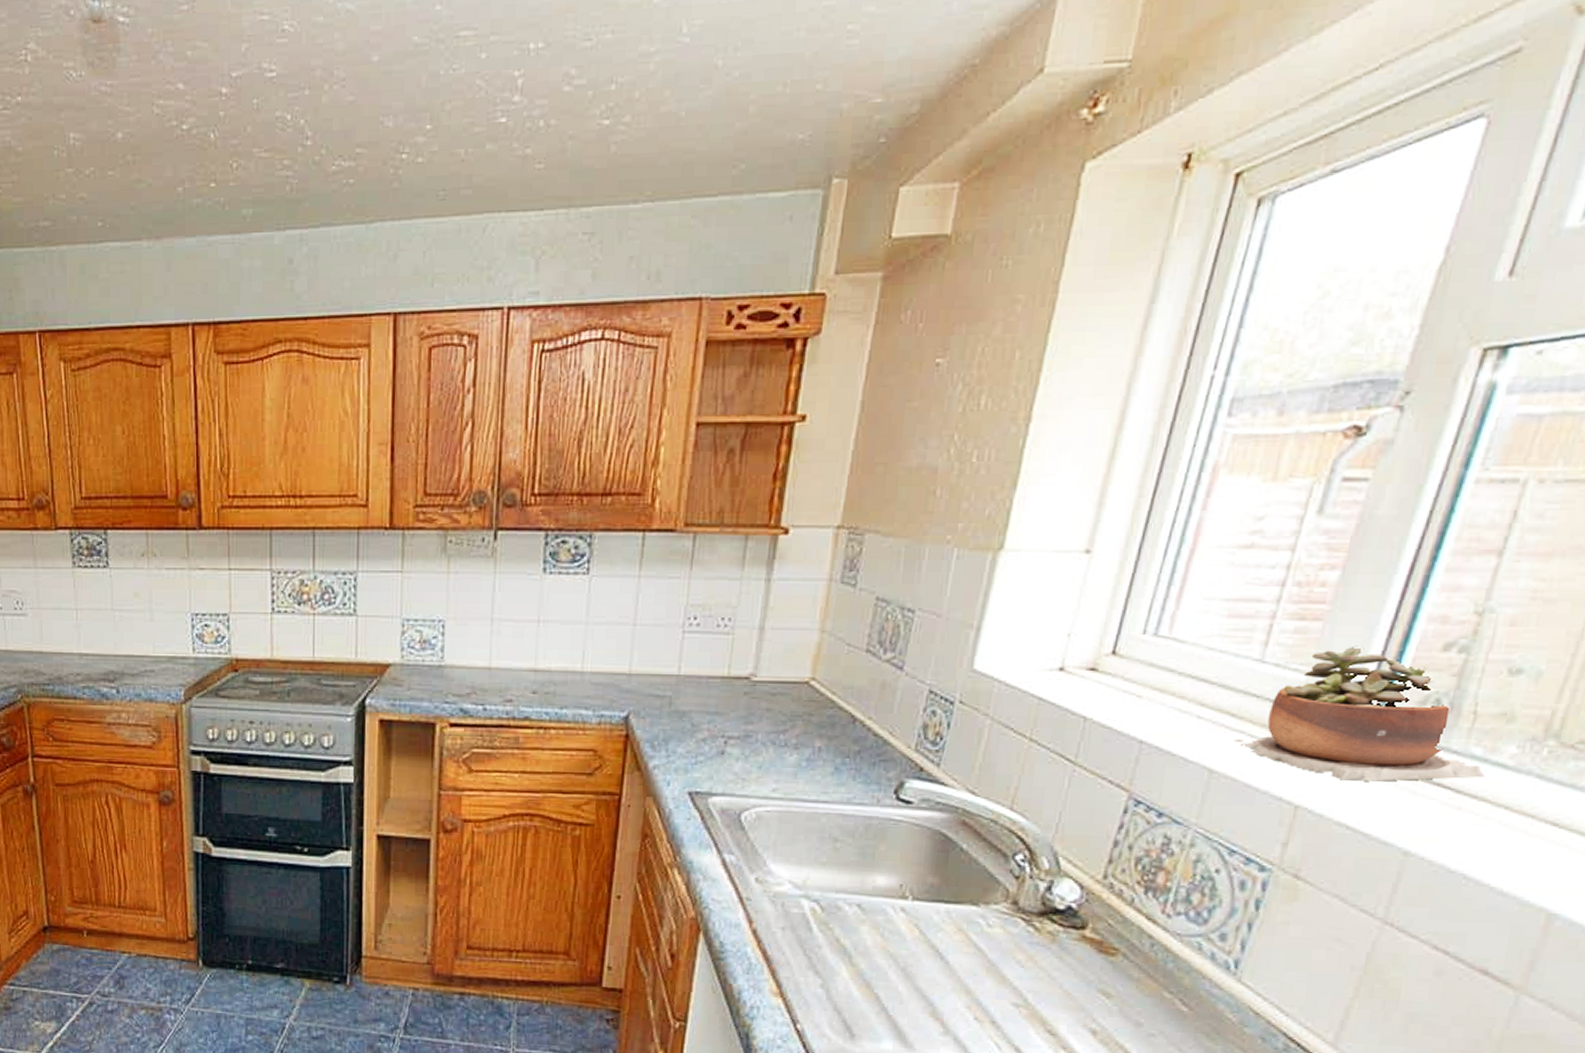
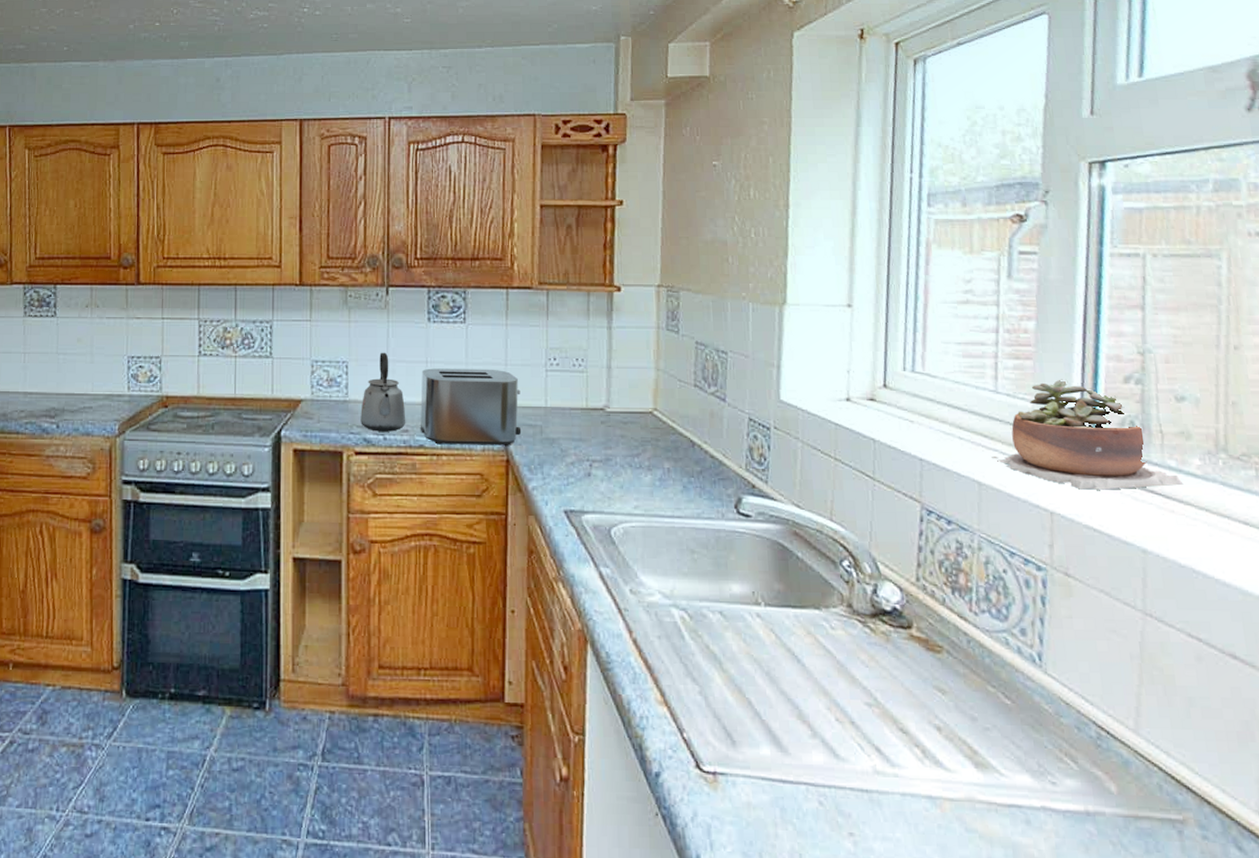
kettle: none [457,609,511,702] -> present [360,352,406,432]
toaster: none [526,628,650,719] -> present [420,368,522,446]

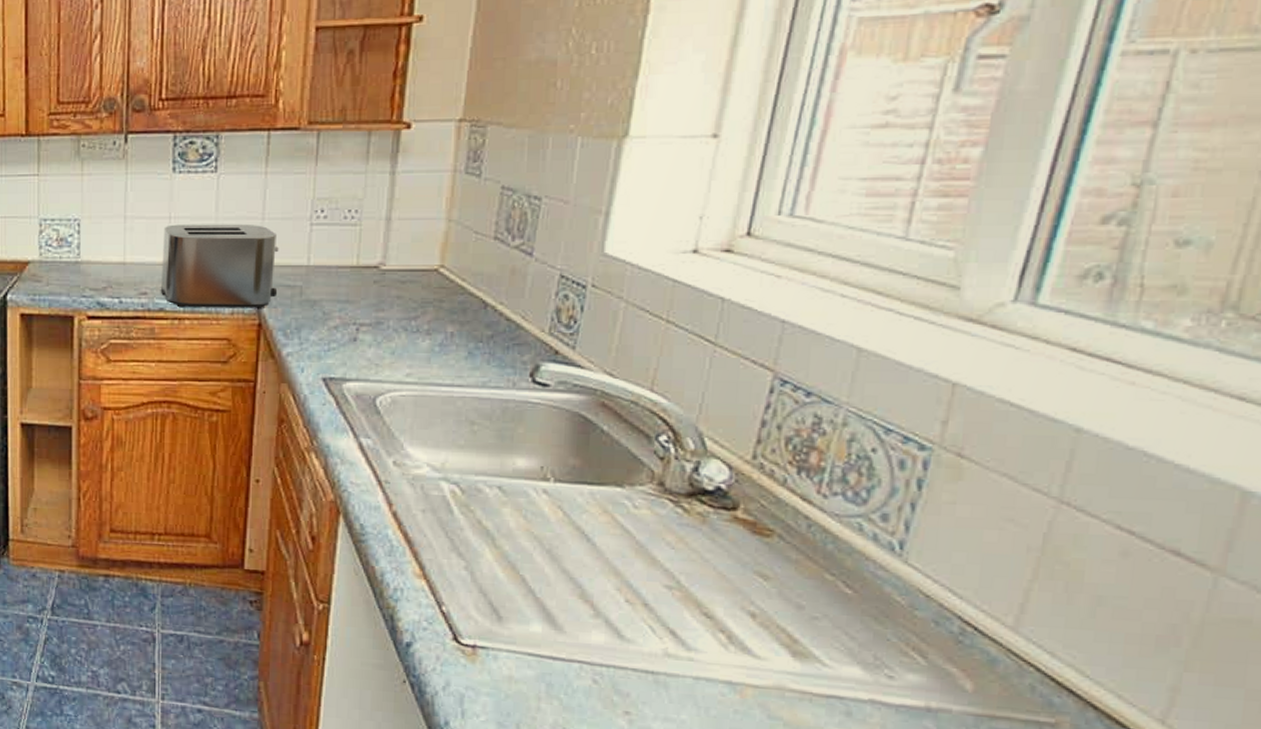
kettle: present [360,352,406,432] -> none [94,208,145,295]
succulent plant: present [992,379,1184,490] -> none [883,221,1159,357]

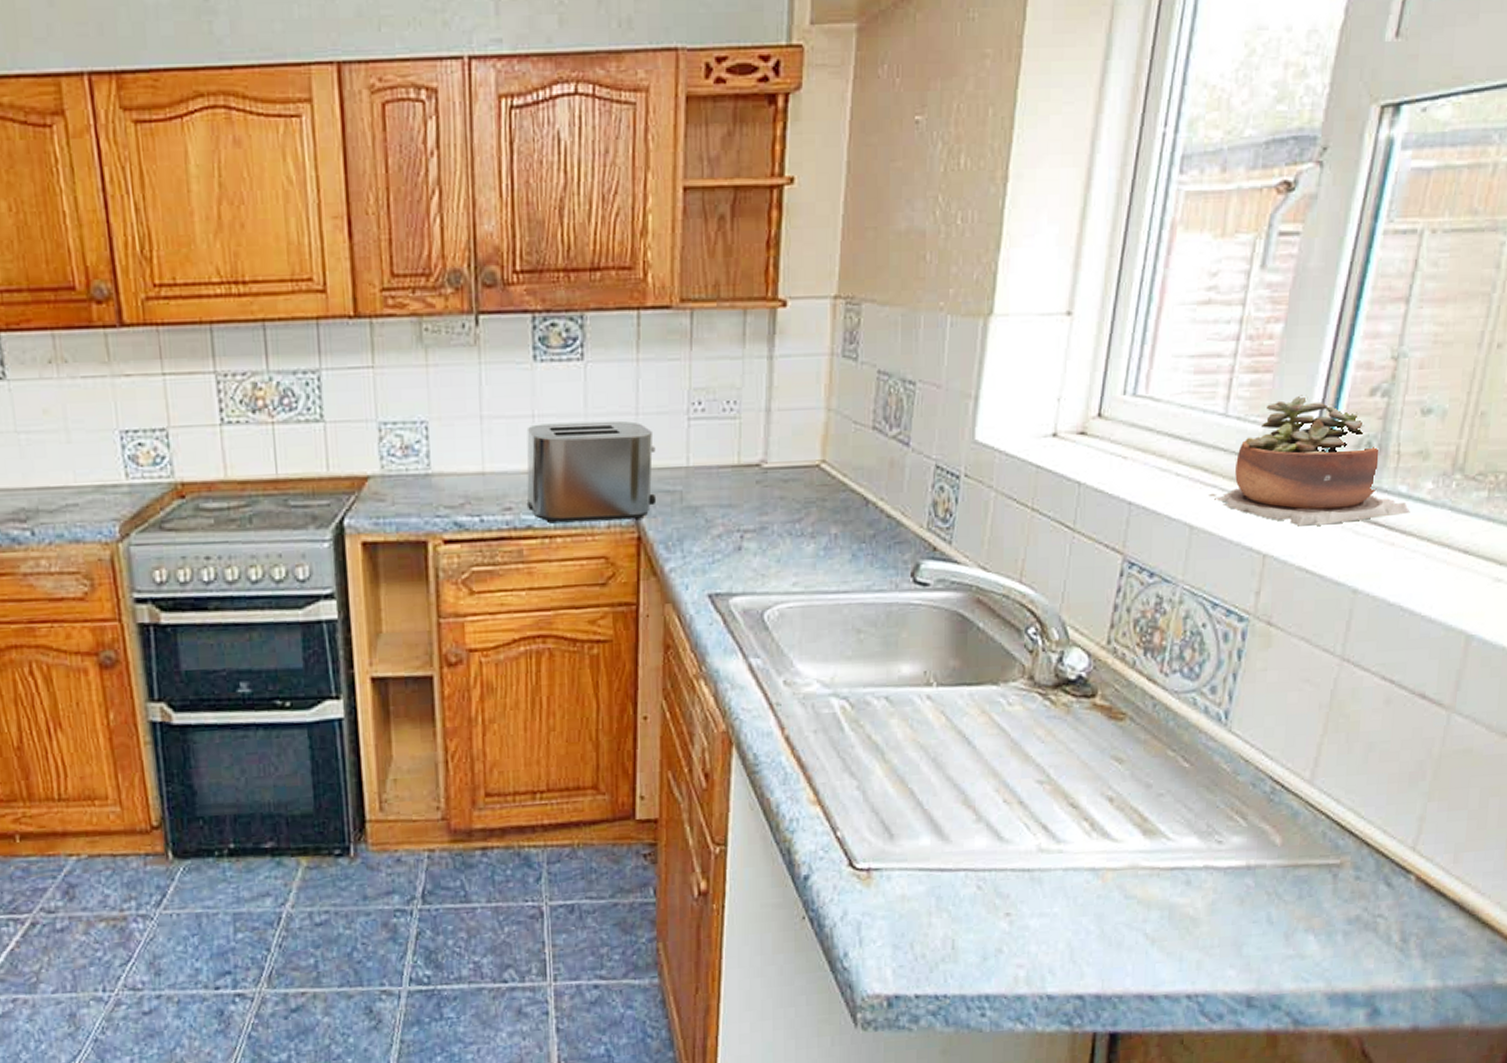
succulent plant: none [883,221,1159,357] -> present [1209,395,1410,526]

